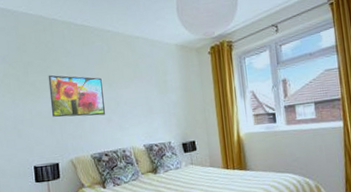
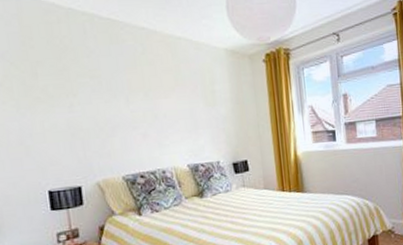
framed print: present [48,75,105,117] -> none [64,78,140,131]

